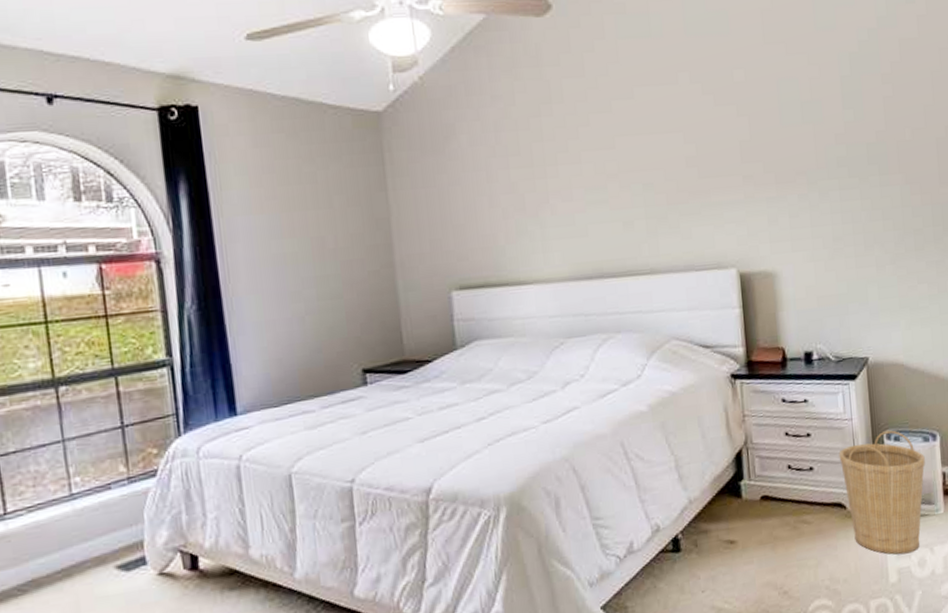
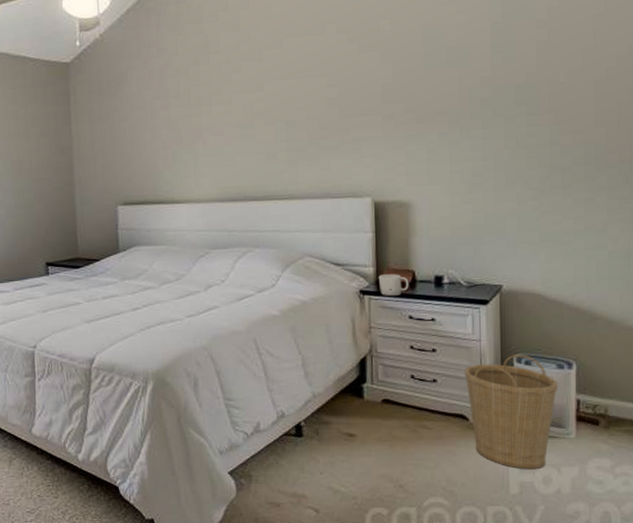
mug: none [748,353,780,379] -> present [378,274,409,296]

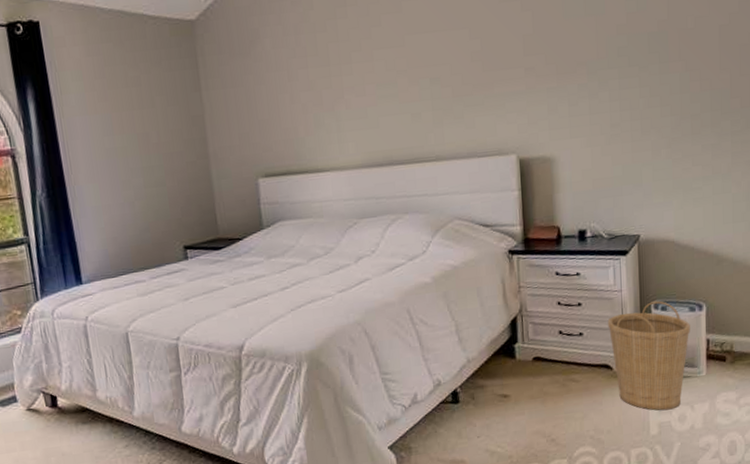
mug: present [378,274,409,296] -> none [525,231,555,254]

